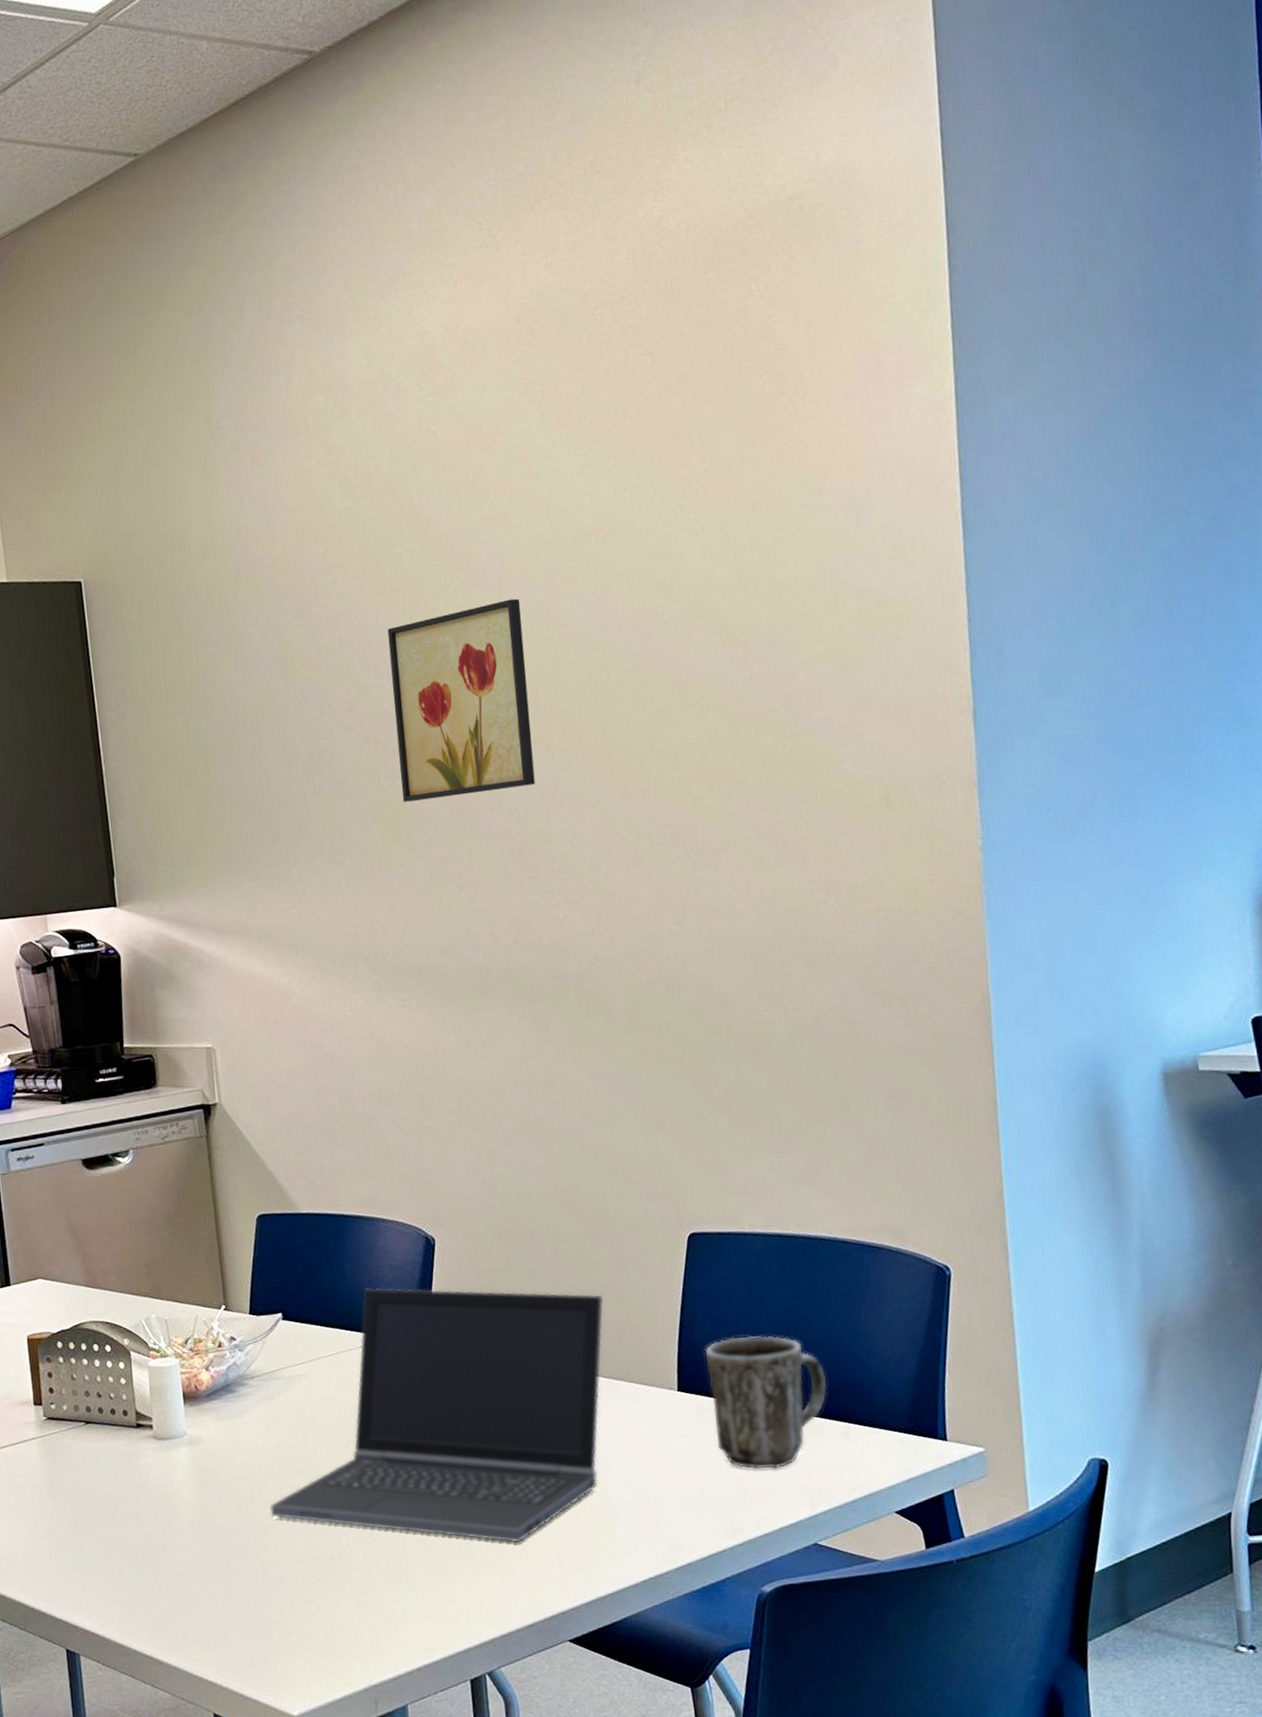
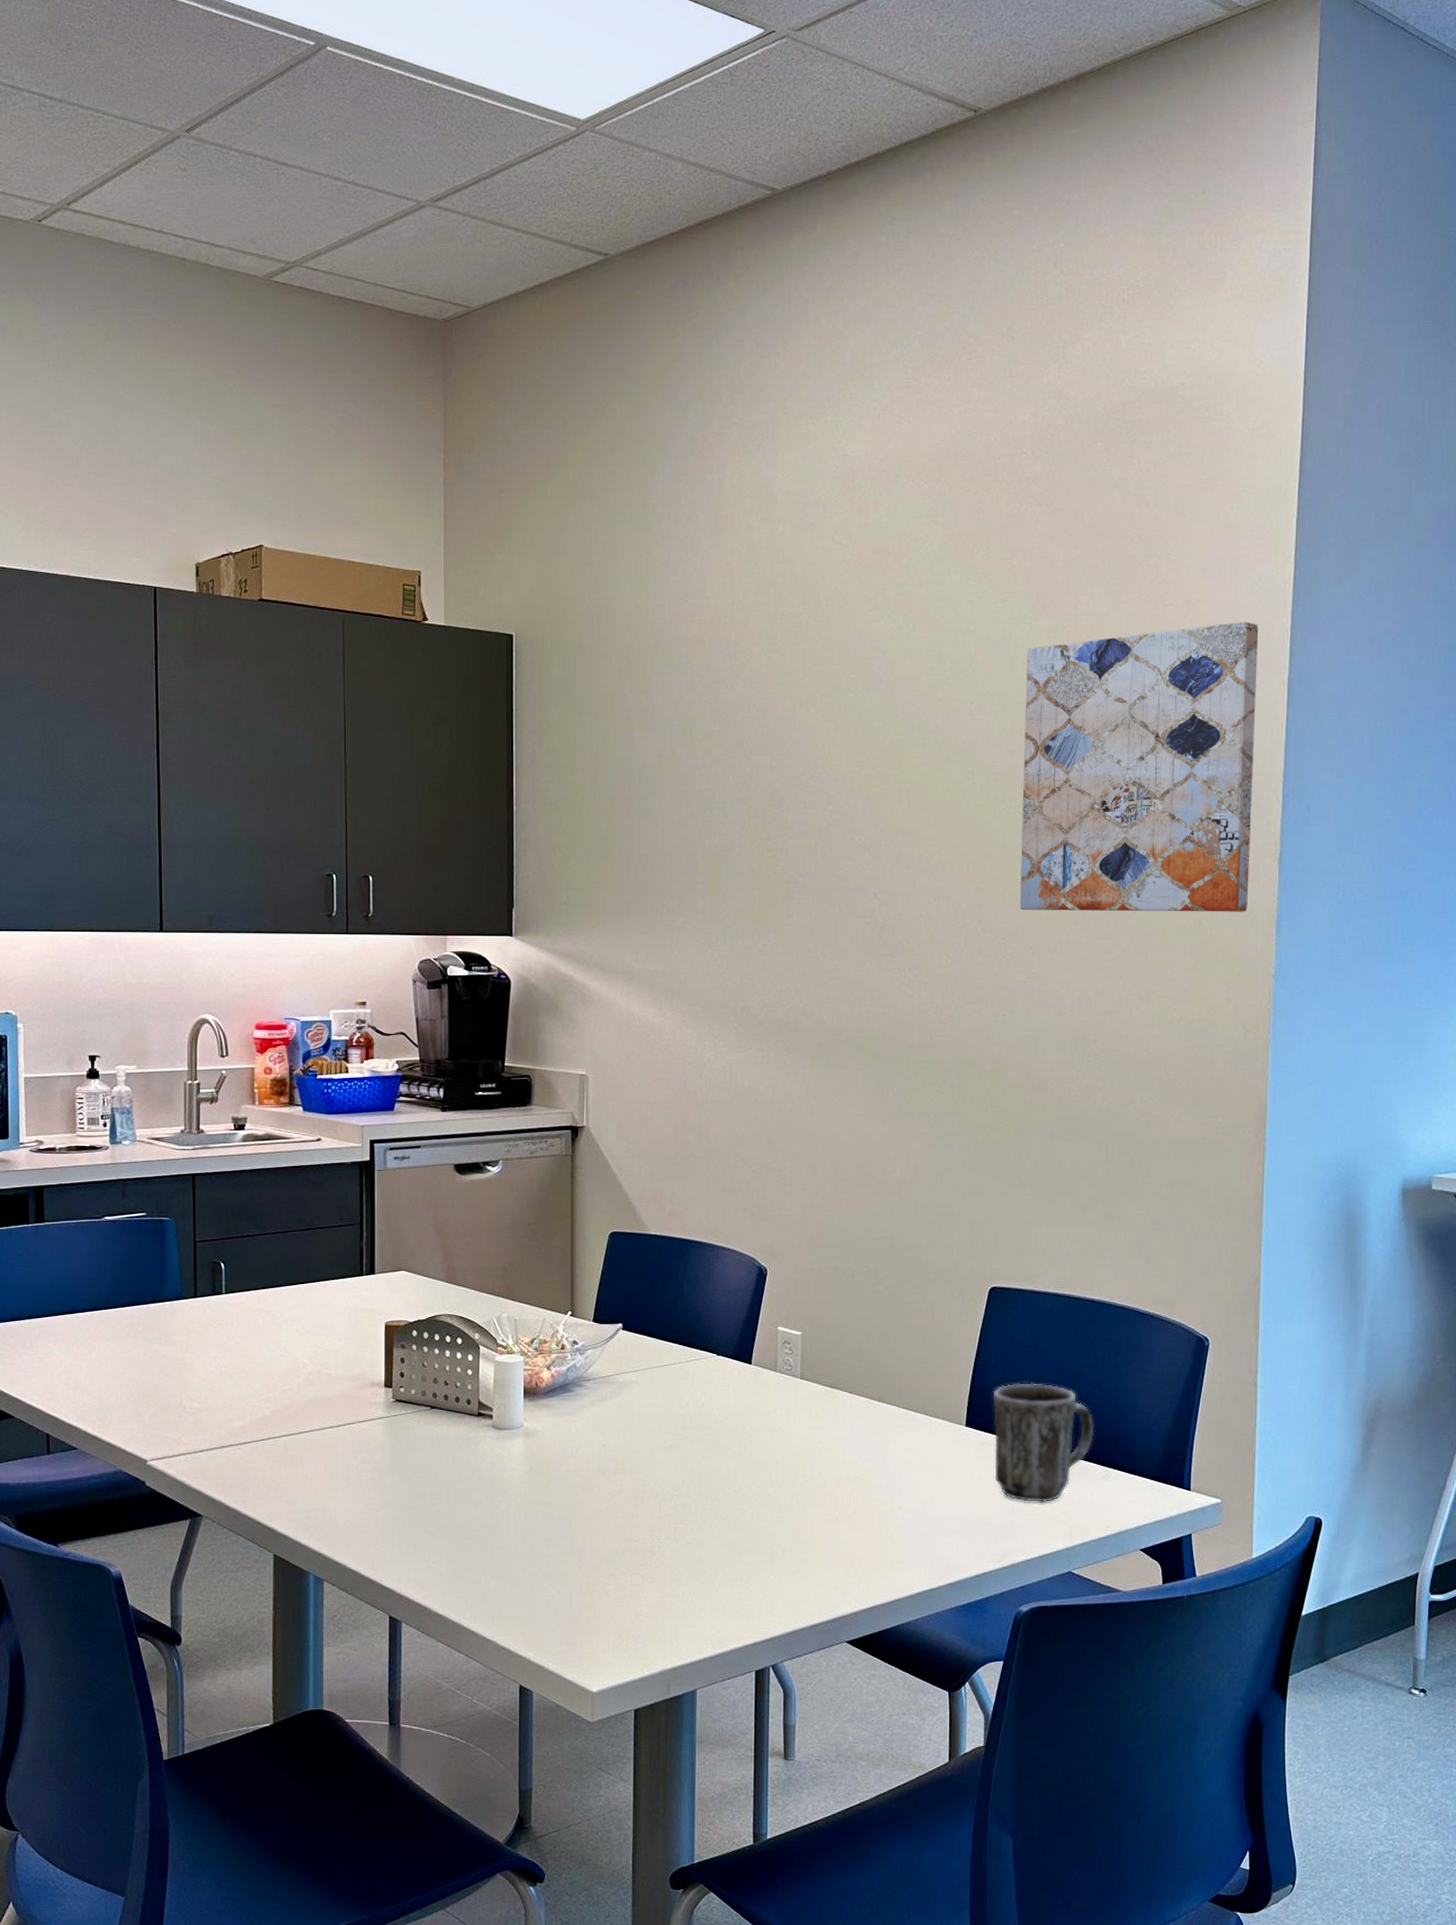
laptop computer: present [269,1288,604,1543] -> none [592,1308,910,1550]
wall art: present [387,598,536,802] -> none [782,704,905,874]
wall art: none [652,449,942,810] -> present [1019,621,1259,912]

